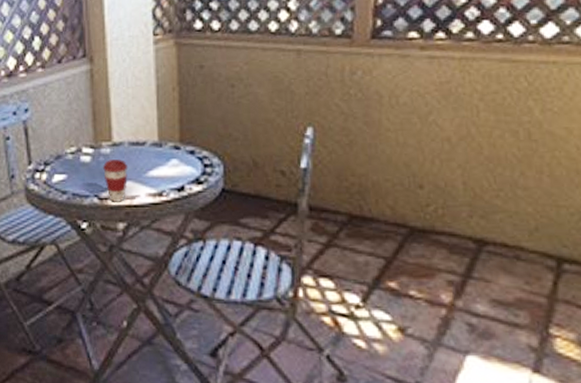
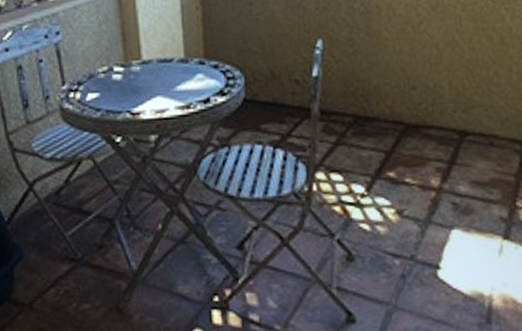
coffee cup: present [102,159,128,202] -> none [133,76,158,116]

